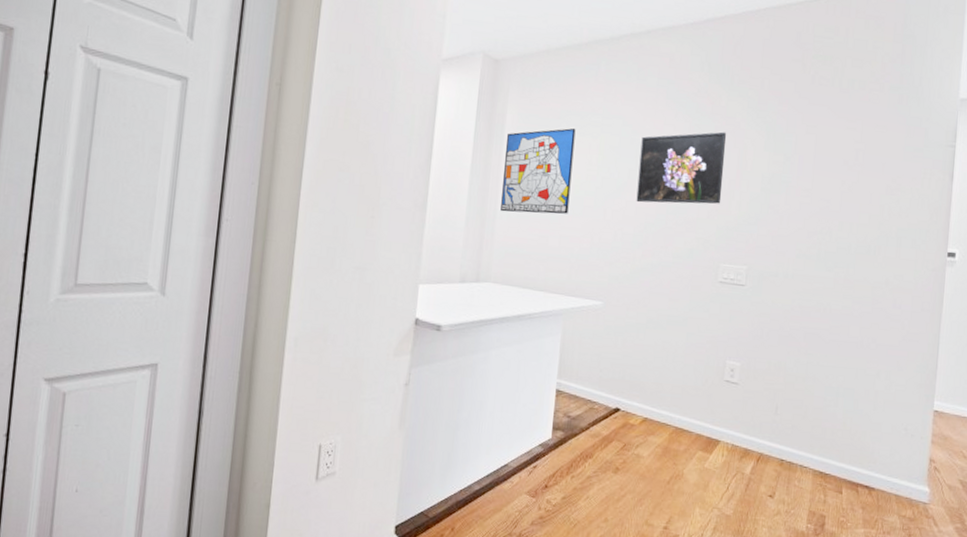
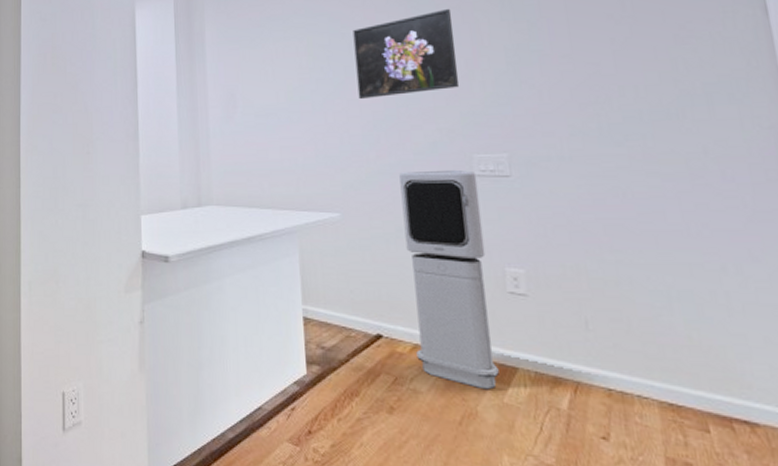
wall art: present [500,128,576,214] -> none [208,33,285,130]
air purifier: none [644,272,720,457] -> present [399,169,499,390]

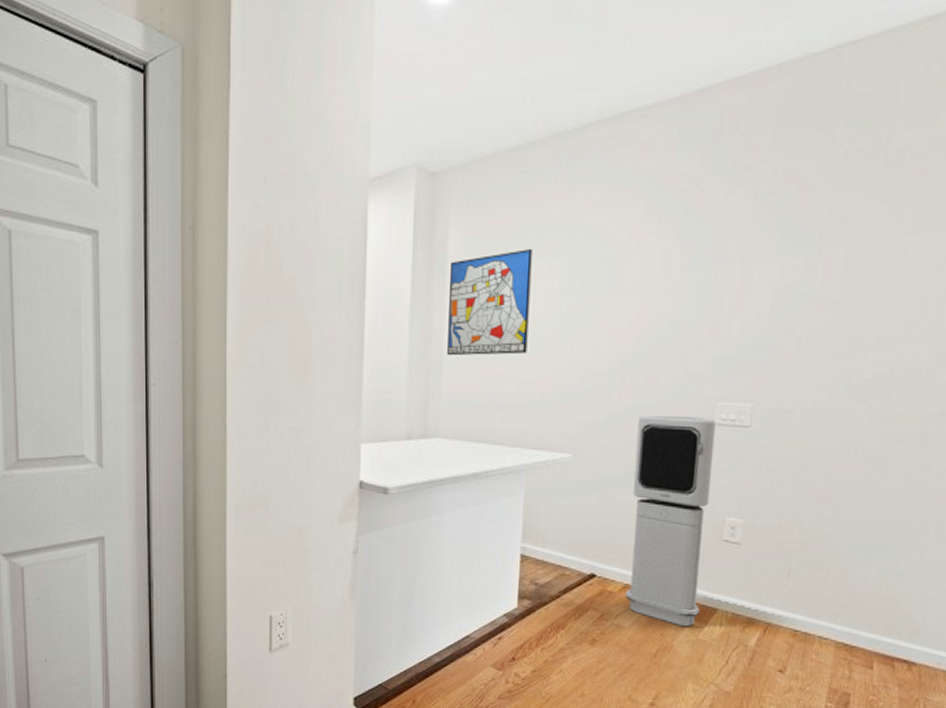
wall art: none [208,33,285,130] -> present [447,248,533,356]
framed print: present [353,8,460,100] -> none [610,236,726,334]

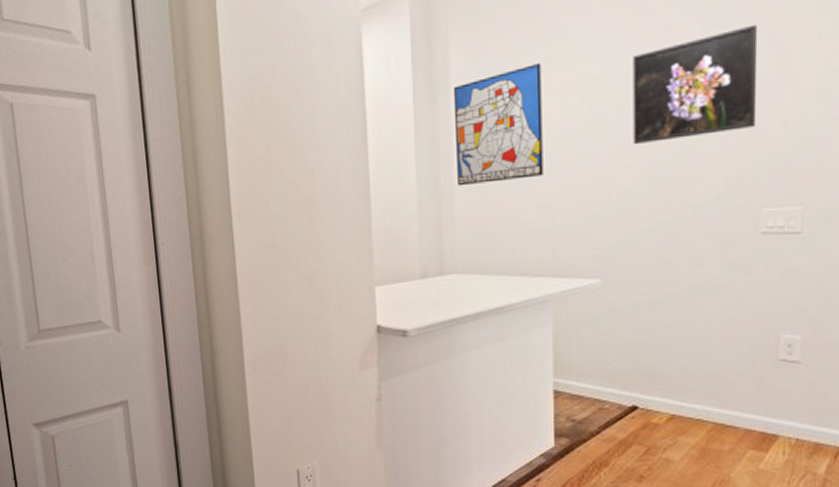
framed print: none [610,236,726,334] -> present [633,24,758,145]
air purifier: present [625,416,717,627] -> none [673,226,762,457]

